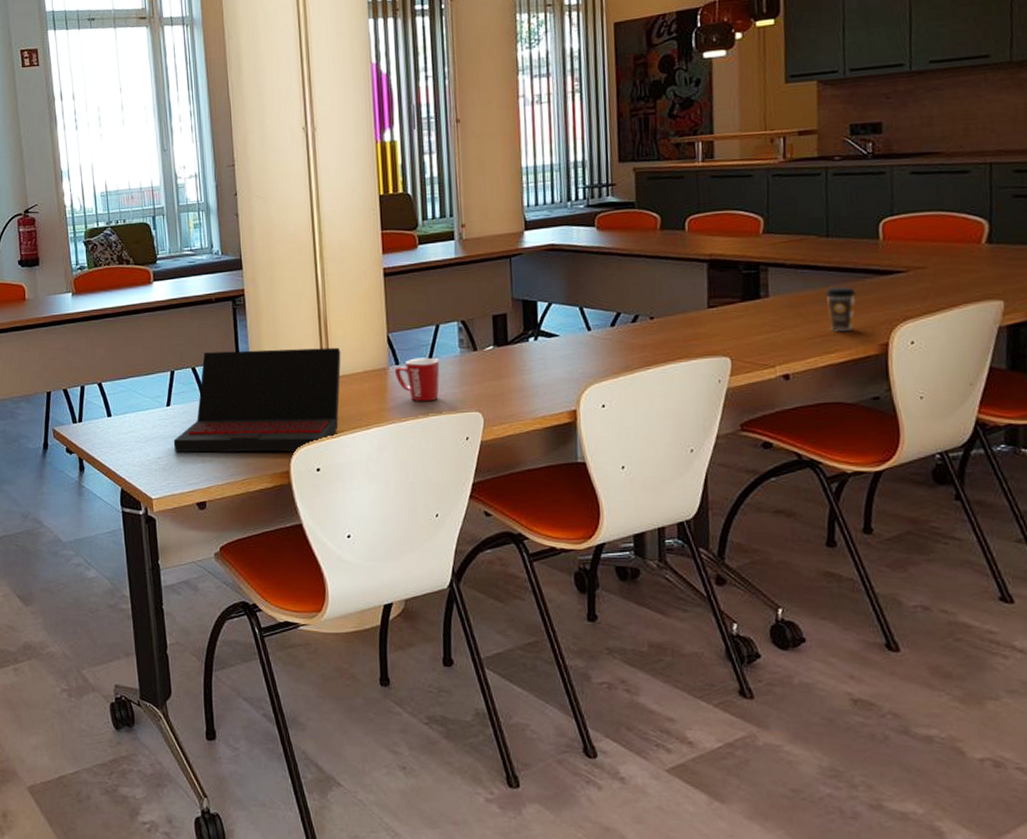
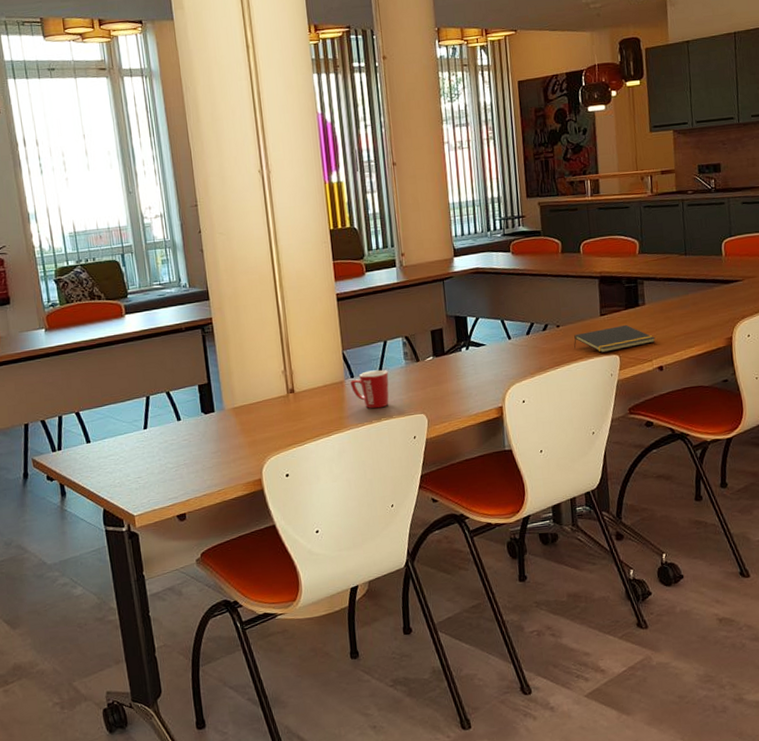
laptop: present [173,347,341,453] -> none [152,365,304,471]
notepad: none [671,320,781,353] -> present [574,324,655,353]
coffee cup: present [825,286,857,331] -> none [686,294,709,330]

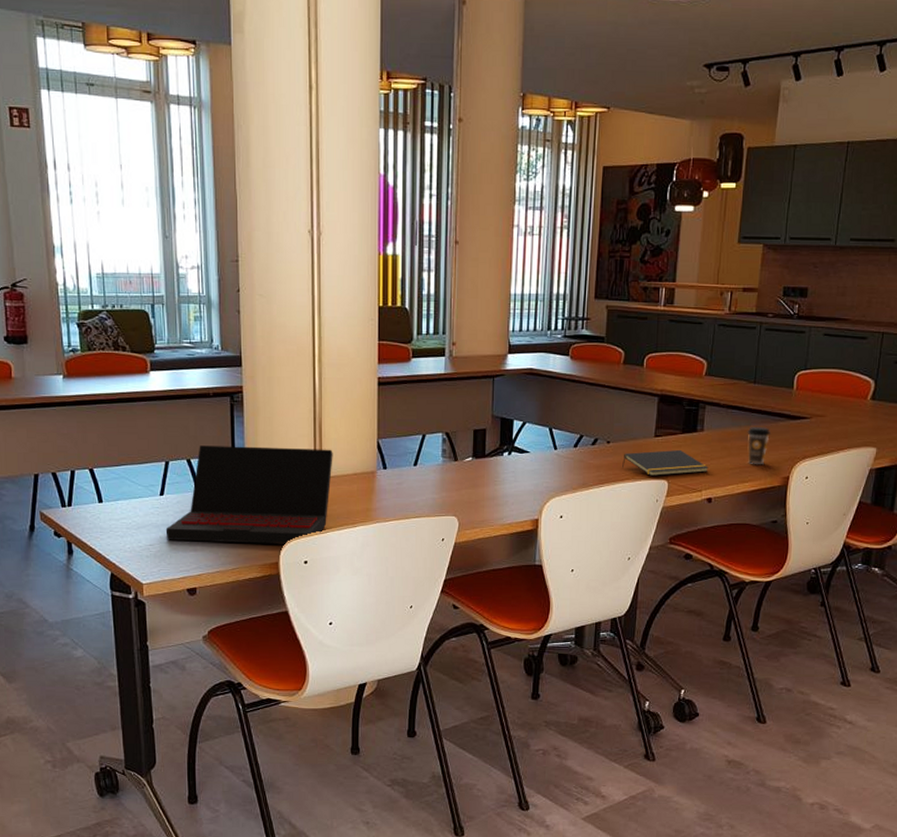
laptop: none [152,365,304,471] -> present [165,445,333,544]
mug: present [351,370,389,409] -> none [383,464,423,505]
coffee cup: none [686,294,709,330] -> present [747,427,771,464]

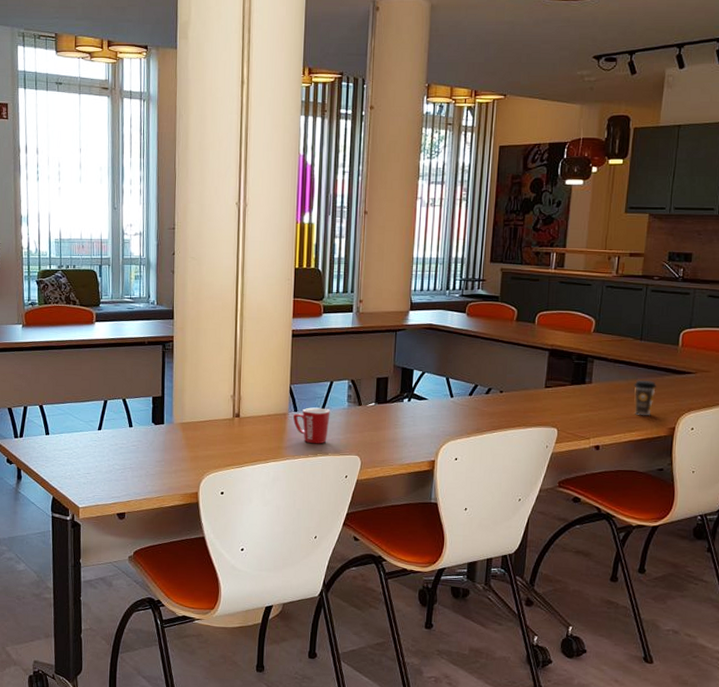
laptop: present [165,445,333,544] -> none [101,387,250,476]
mug: none [383,464,423,505] -> present [293,407,330,444]
notepad: present [622,449,709,476] -> none [514,399,597,424]

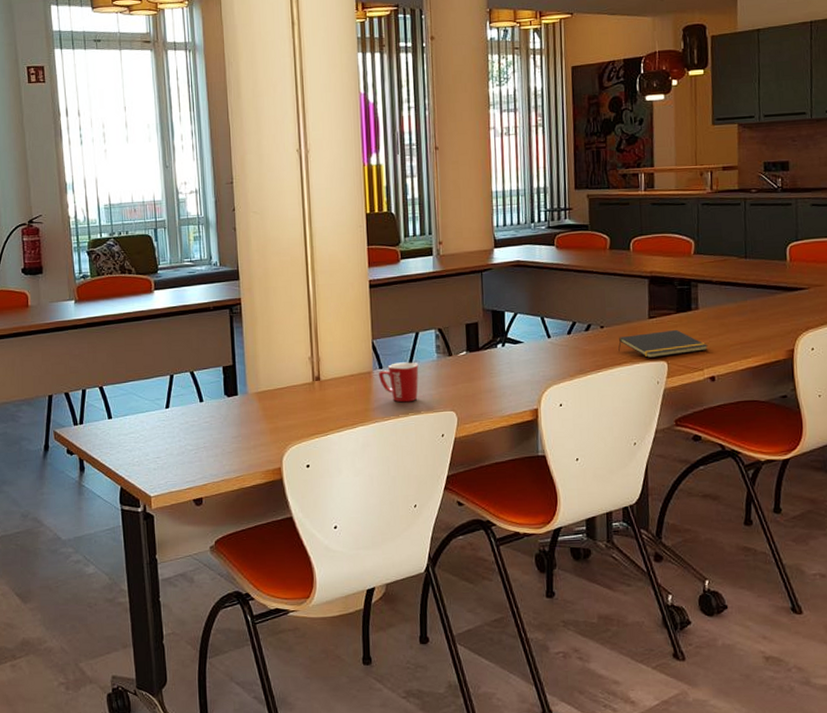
notepad: none [514,399,597,424] -> present [618,329,708,358]
coffee cup: present [634,380,657,415] -> none [744,301,770,339]

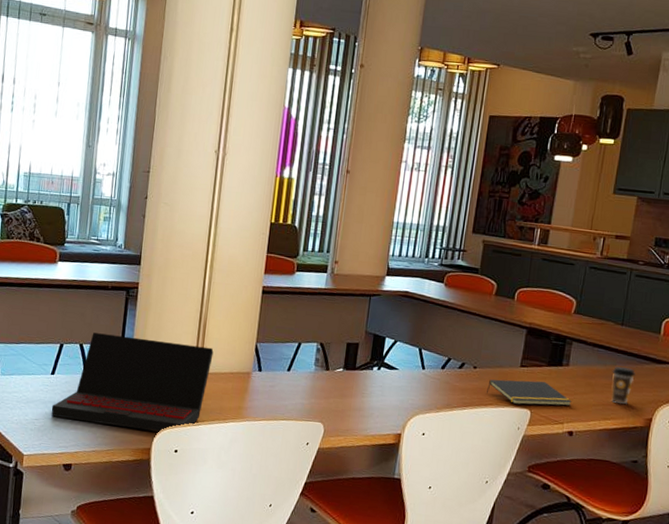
laptop: none [171,352,330,452] -> present [51,332,214,432]
mug: present [379,362,419,403] -> none [257,368,296,407]
coffee cup: none [744,301,770,339] -> present [611,367,636,404]

